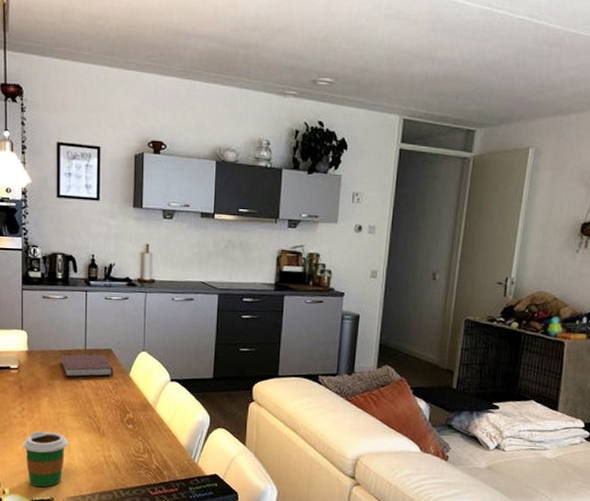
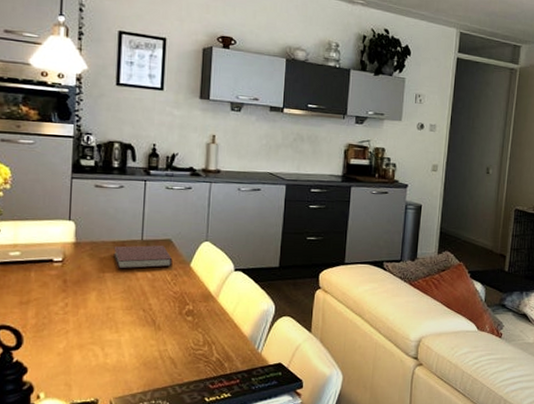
coffee cup: present [23,430,67,488] -> none [64,327,117,389]

